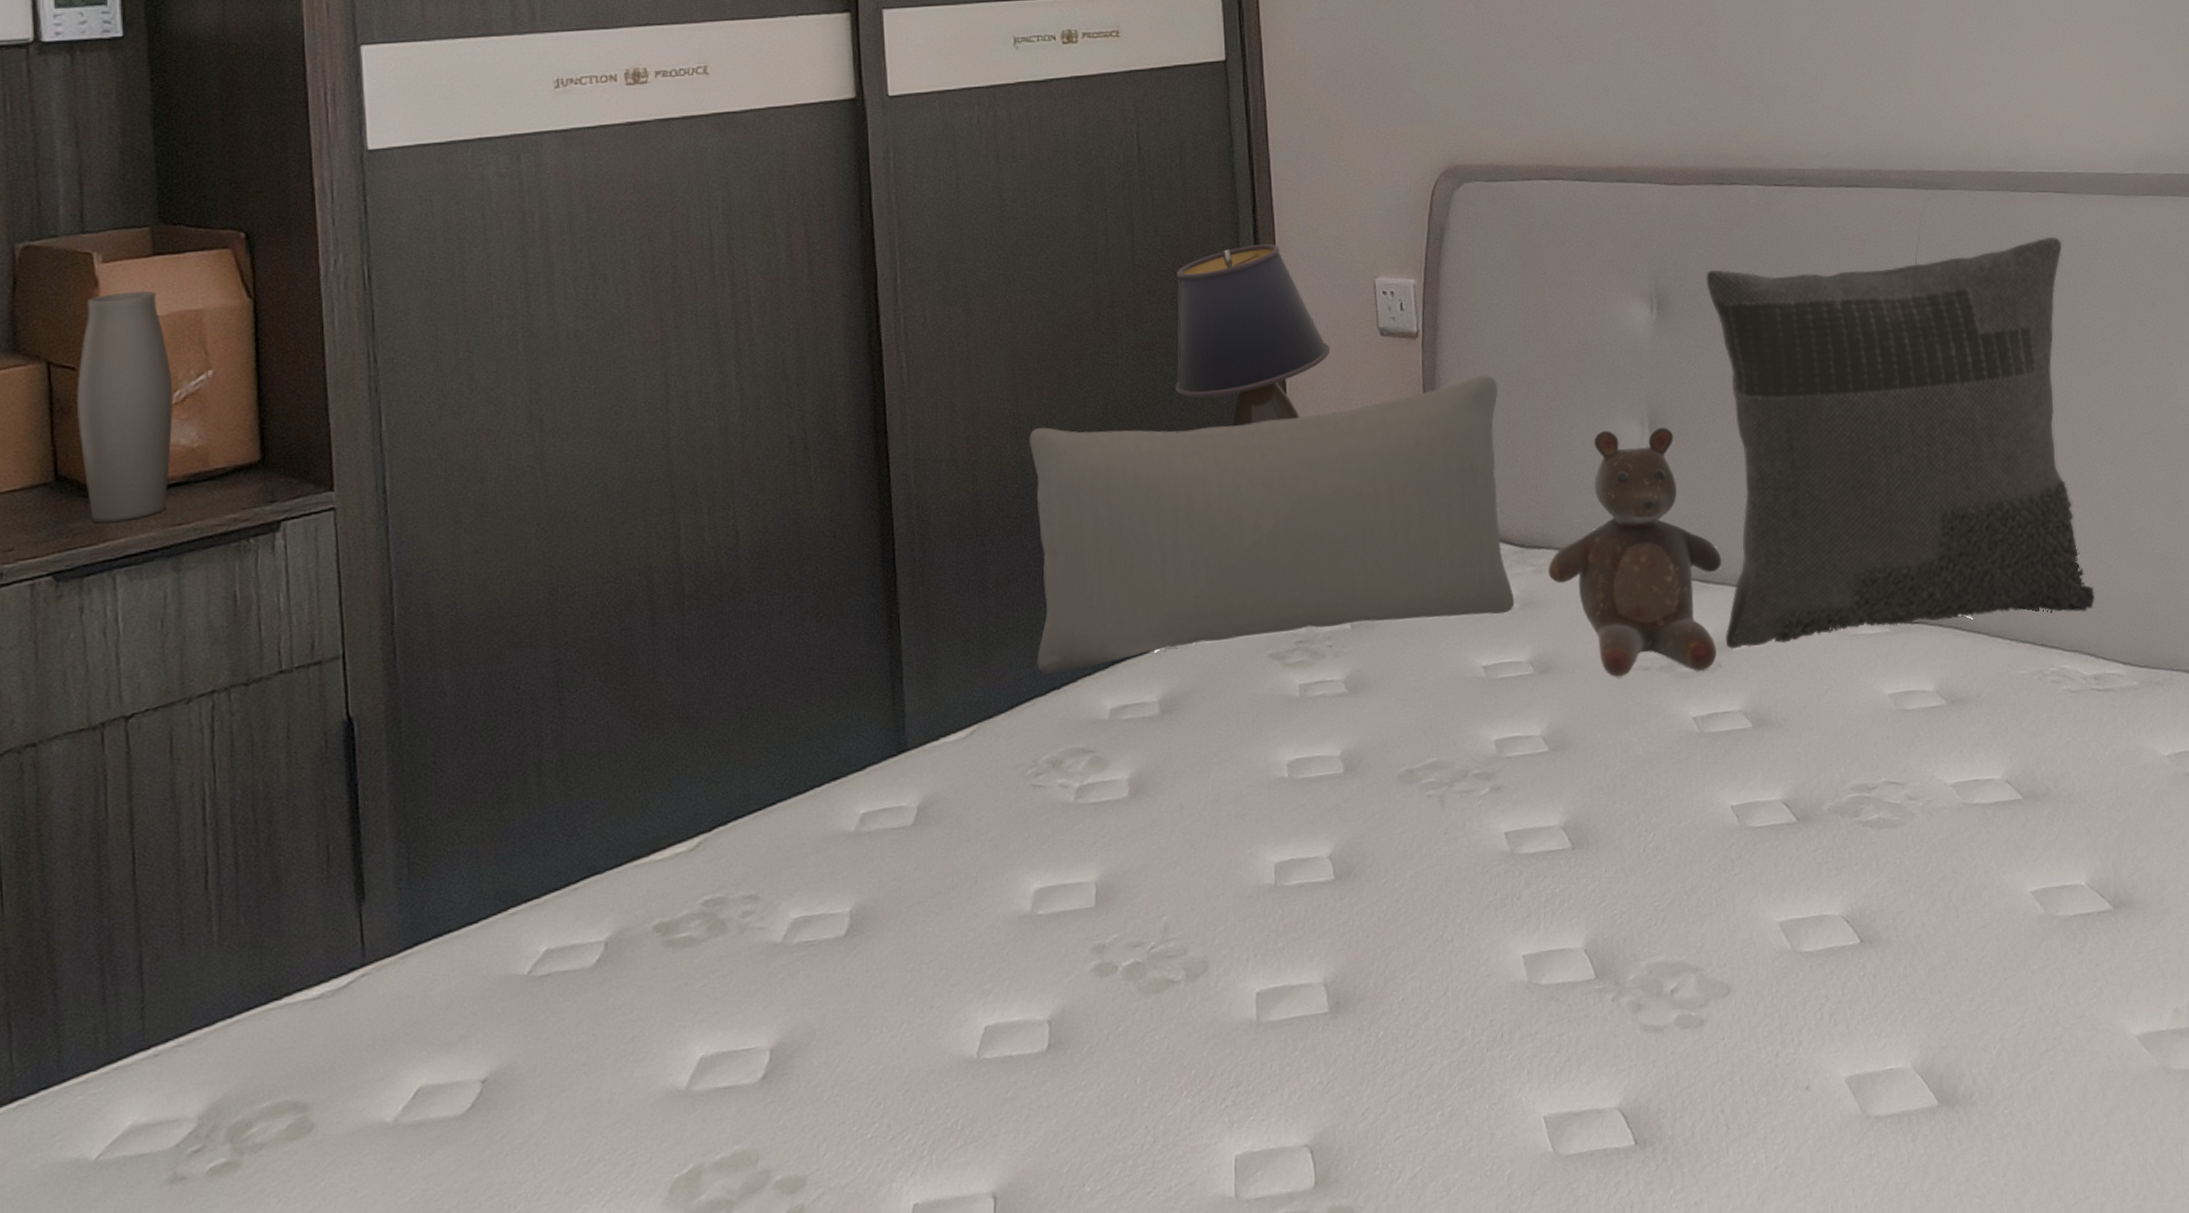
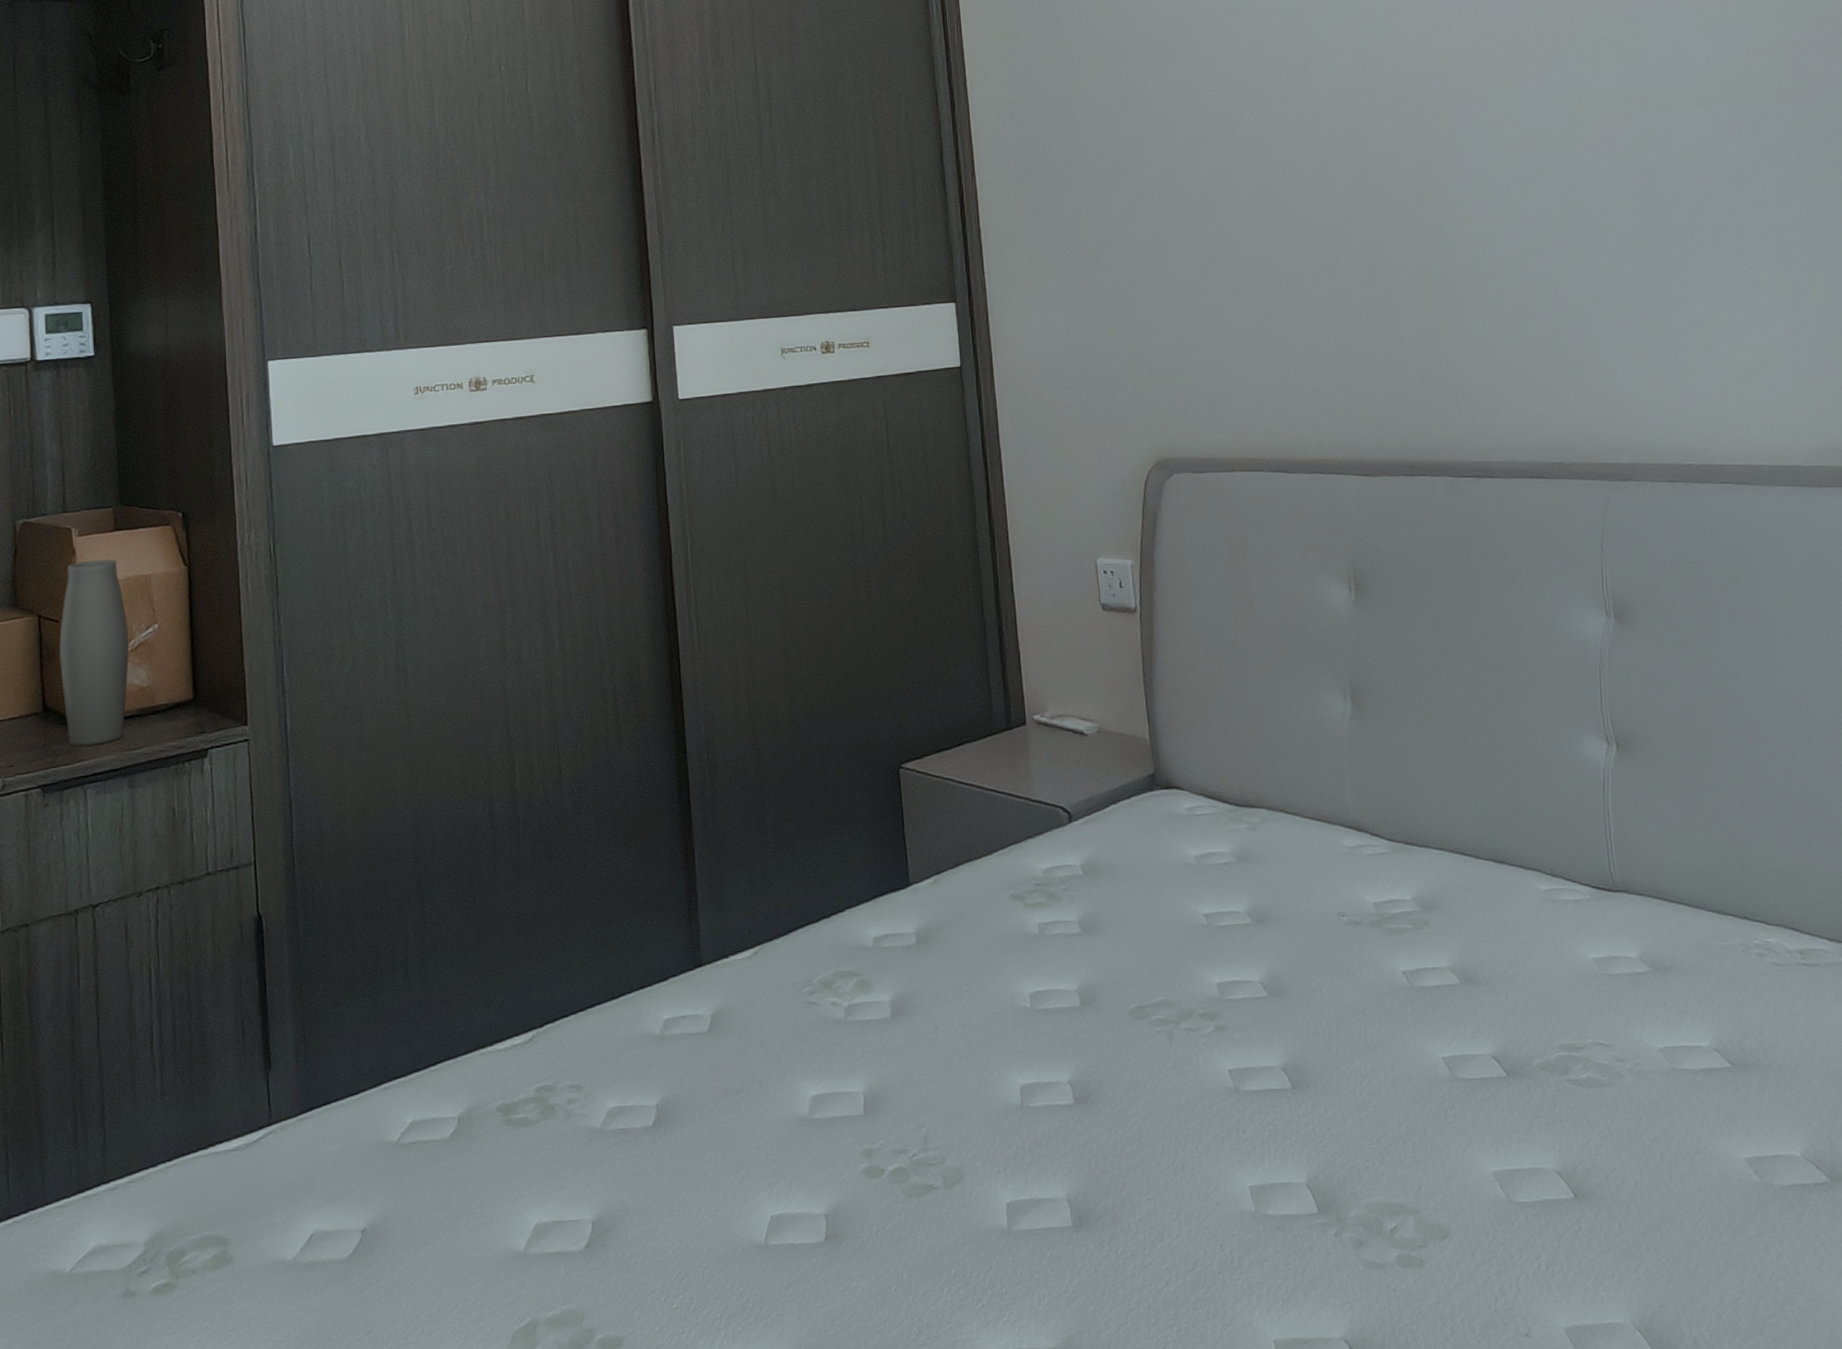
pillow: present [1029,375,1515,674] -> none [800,647,1232,904]
table lamp: present [1176,243,1331,427] -> none [923,527,1059,690]
stuffed bear: present [1548,427,1722,677] -> none [1261,699,1425,930]
pillow: present [1706,236,2096,650] -> none [1400,525,1797,909]

